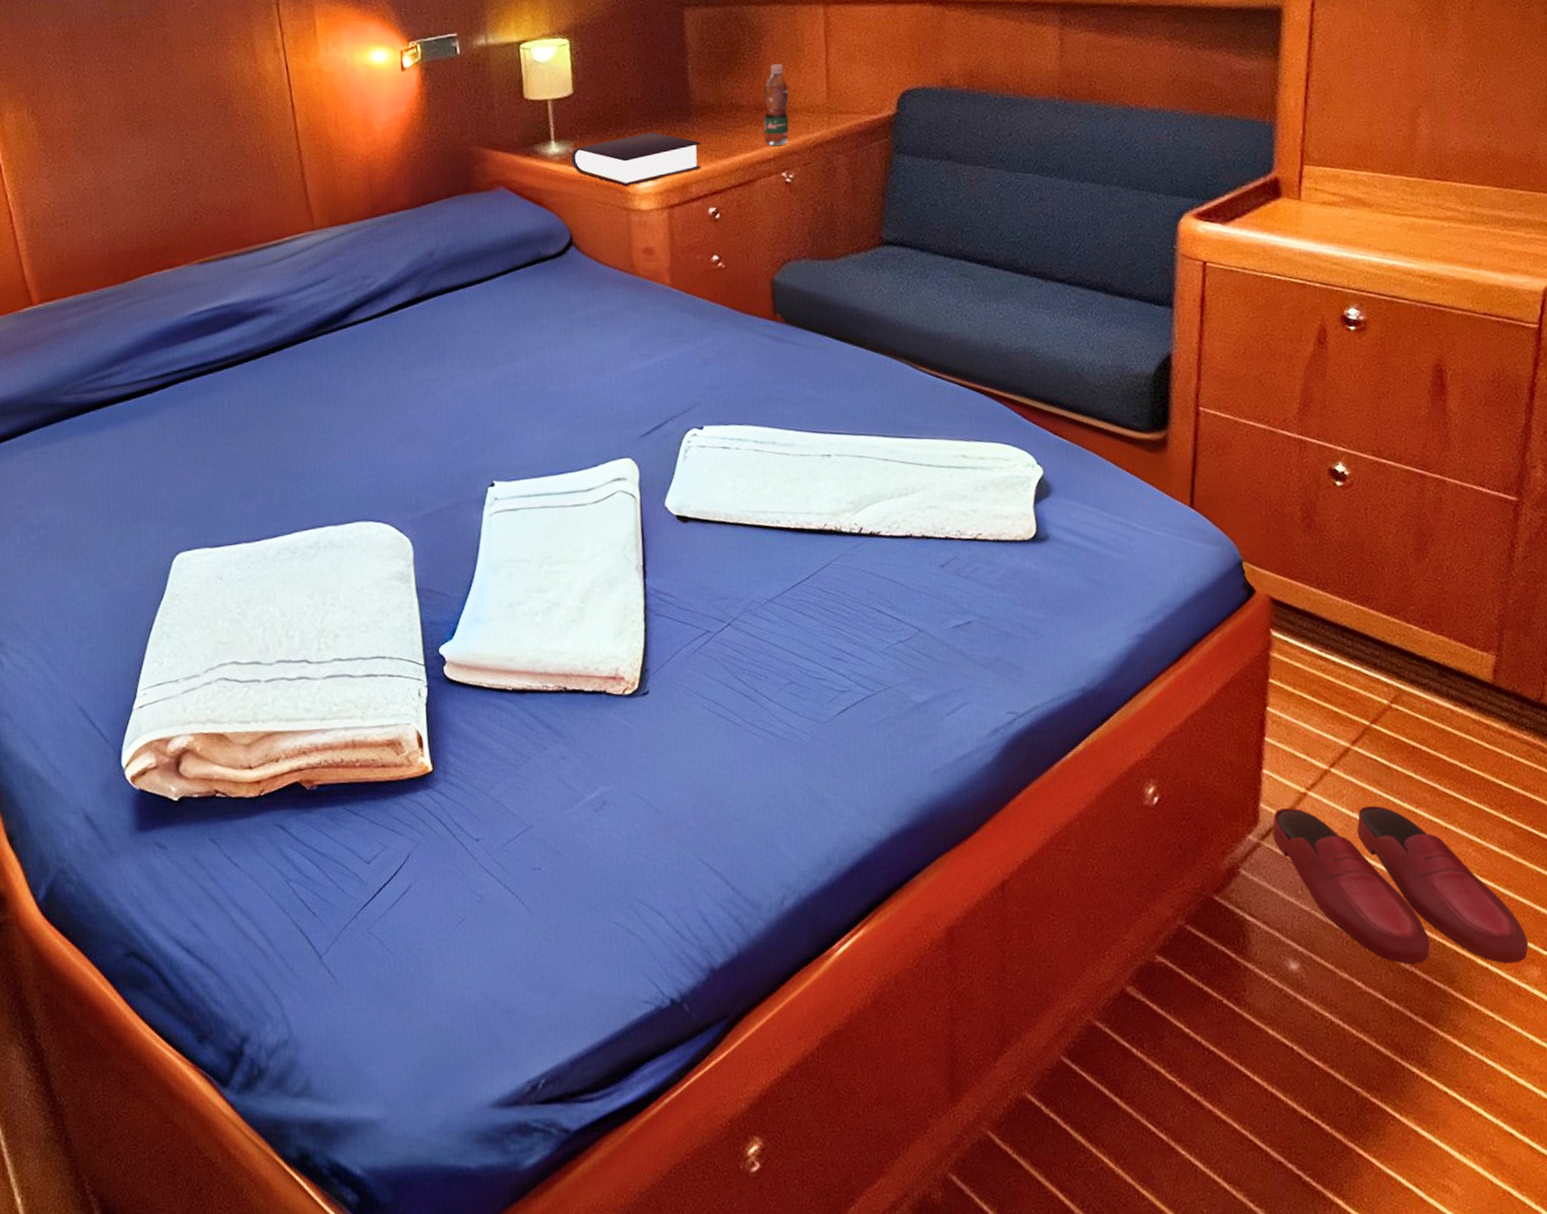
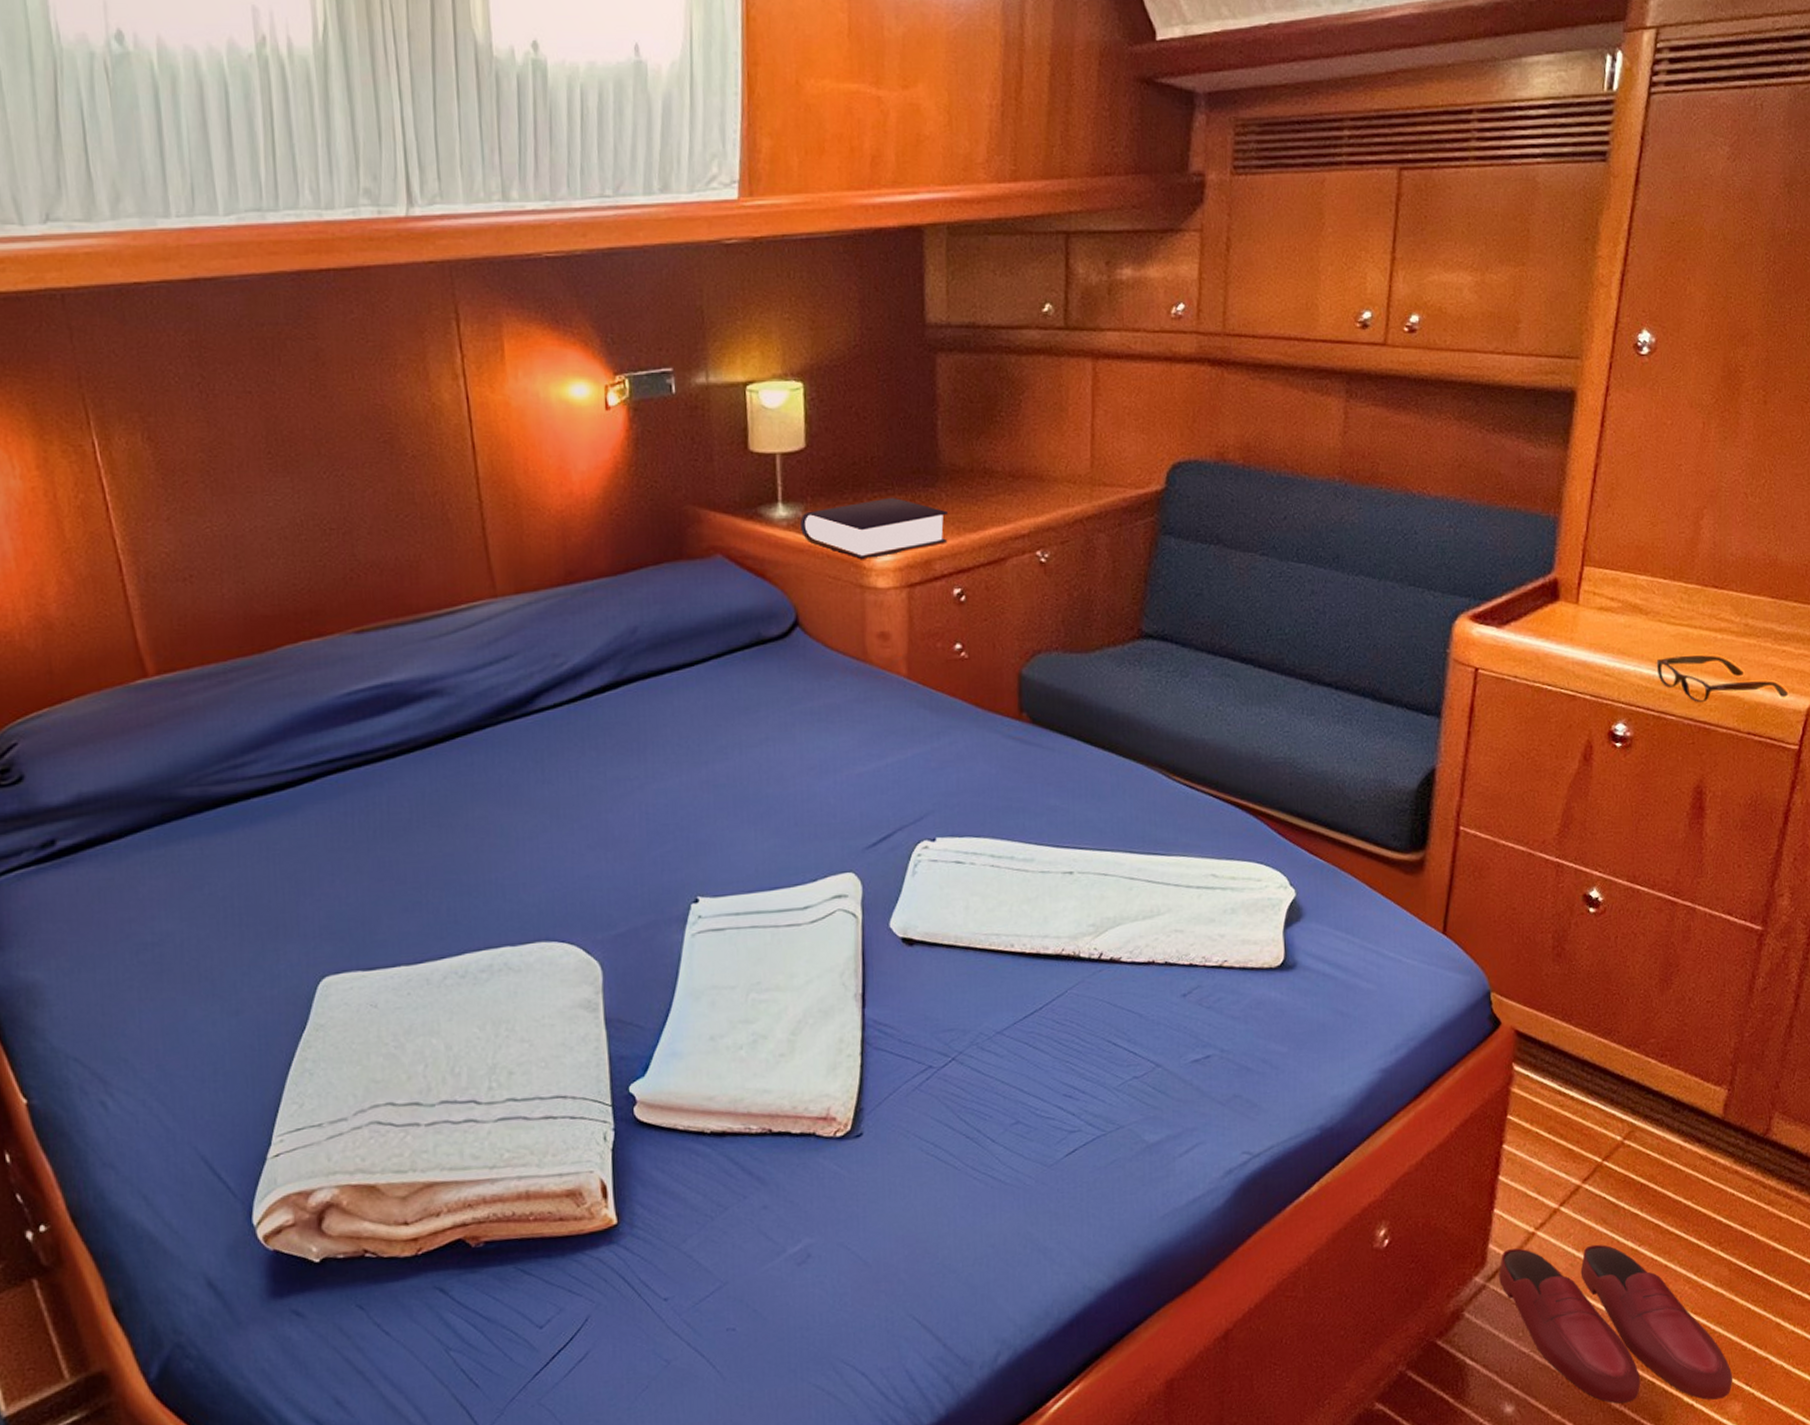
bottle: present [763,63,790,147] -> none [1018,424,1049,521]
eyeglasses: none [1383,242,1523,287] -> present [1656,654,1789,703]

